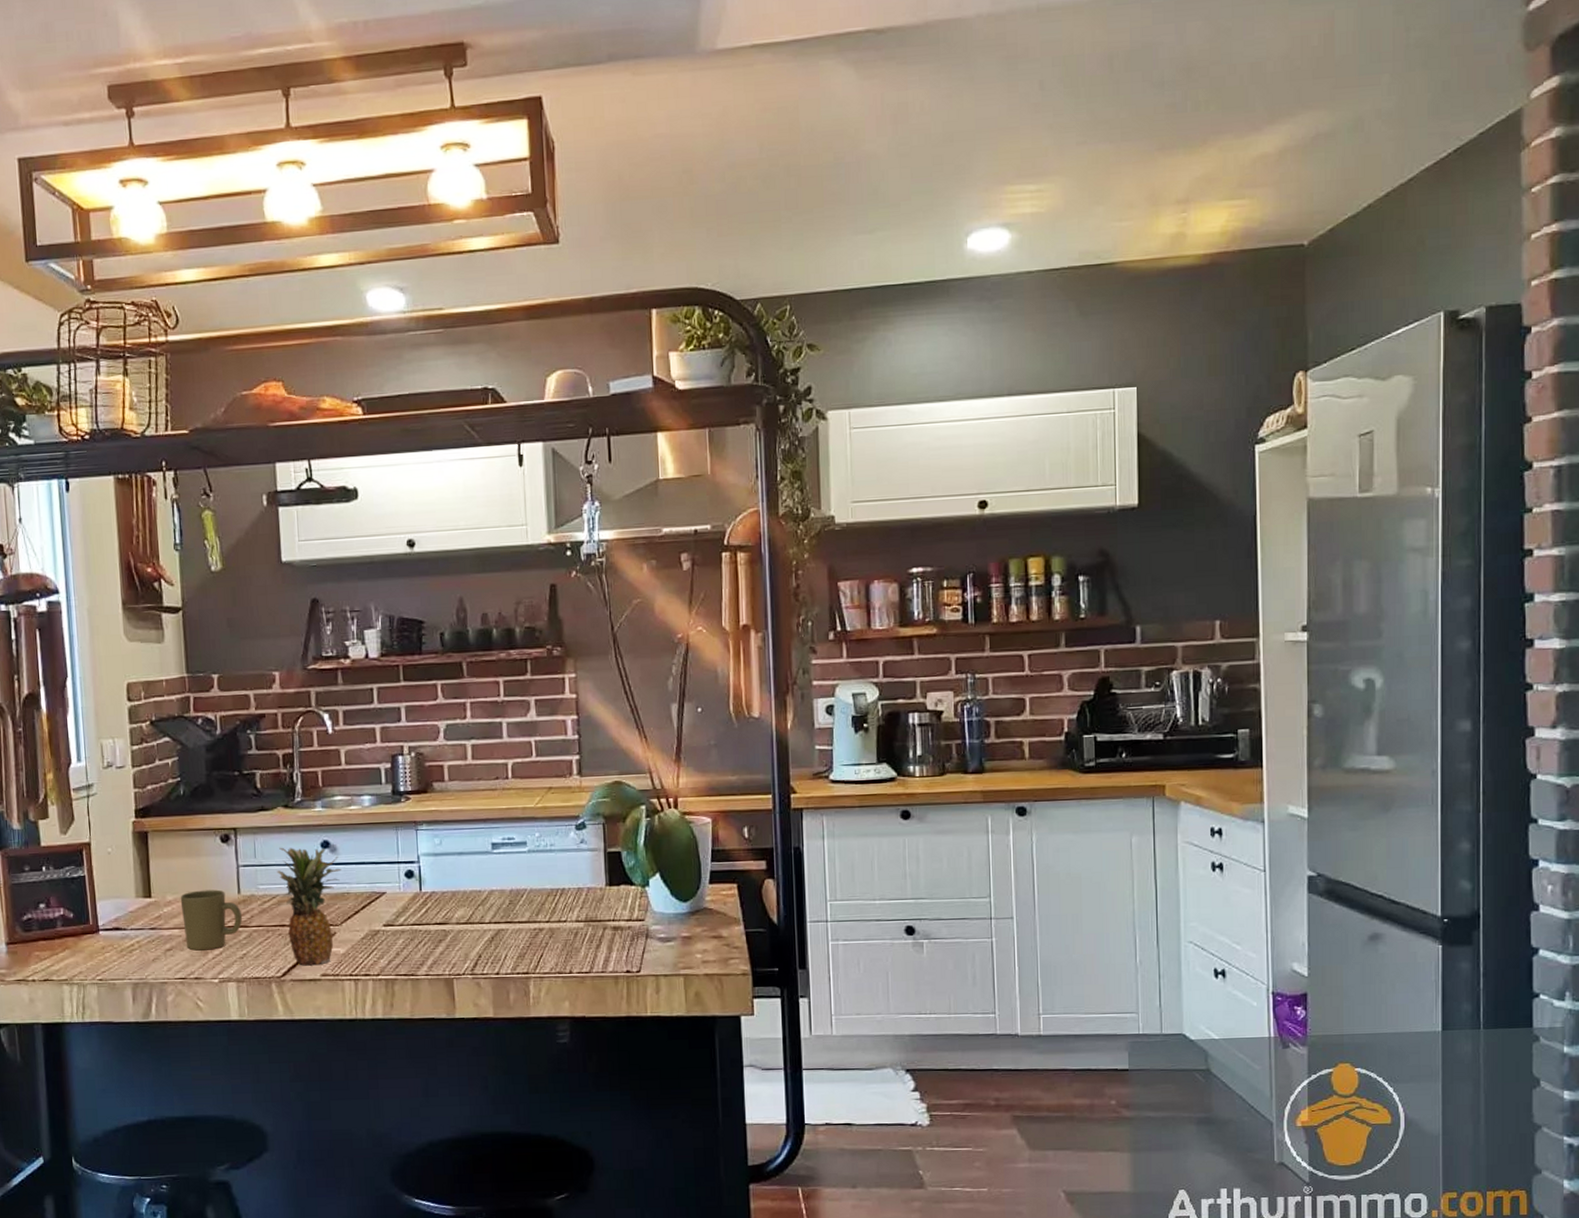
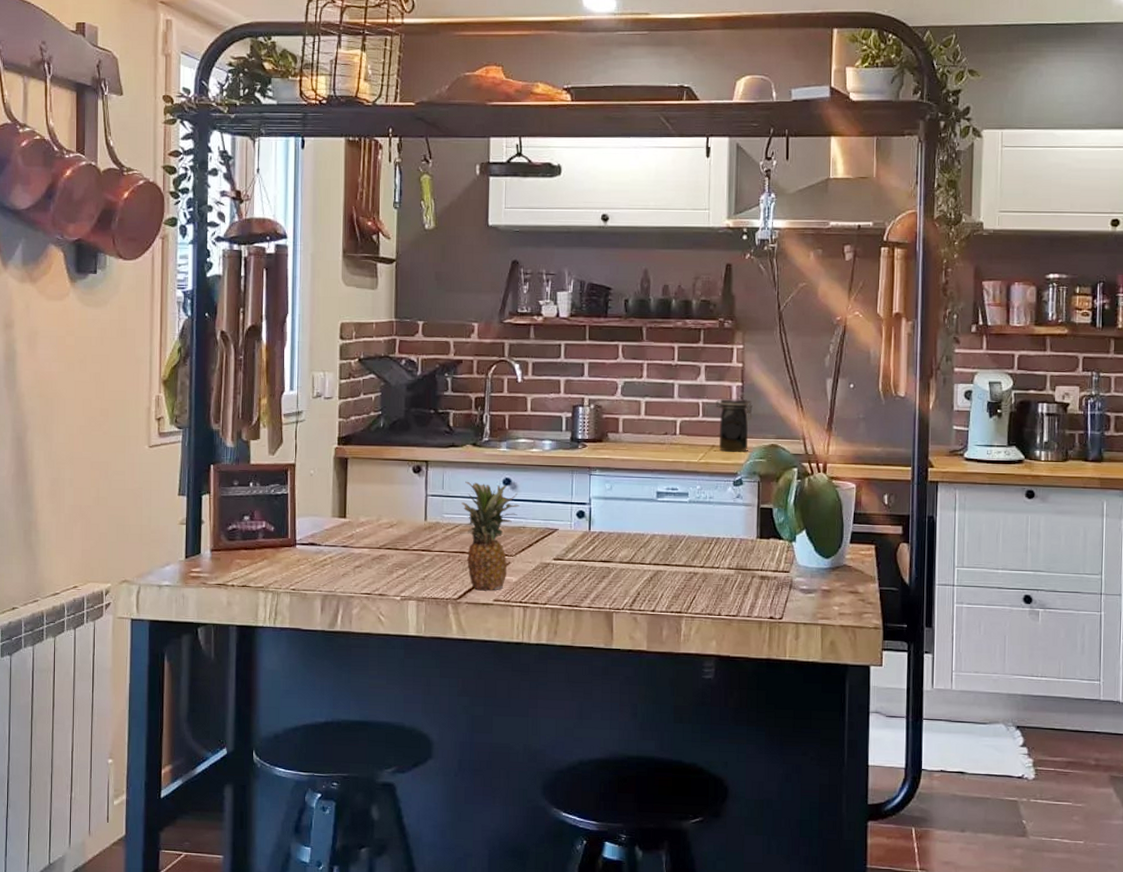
mug: present [180,889,242,951] -> none [372,515,426,570]
jar: none [550,733,592,793] -> present [716,398,753,452]

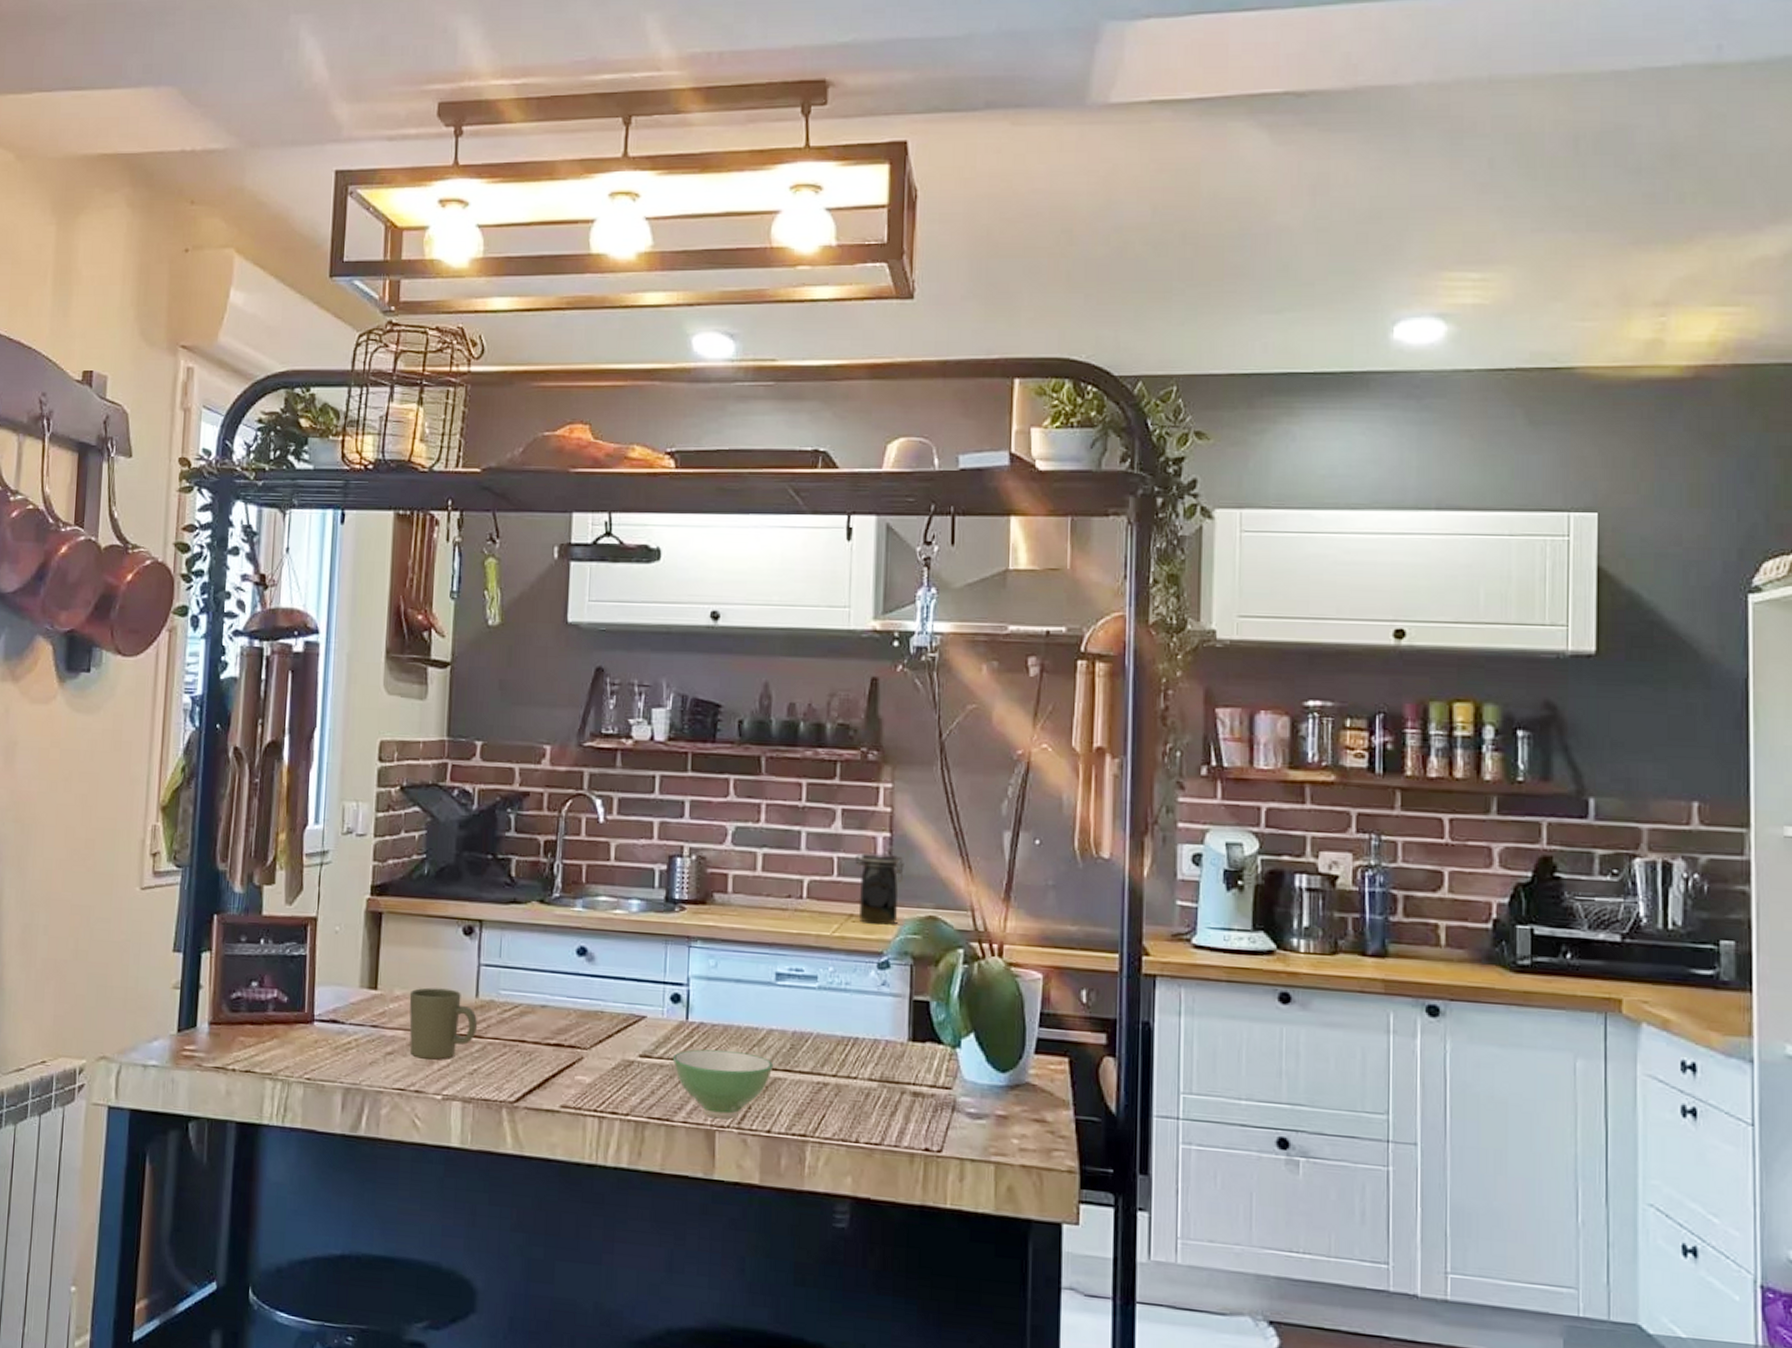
mug: none [372,515,426,570] -> present [409,987,477,1060]
fruit: present [461,481,520,591] -> none [523,948,598,1094]
bowl: none [579,551,656,604] -> present [672,1049,774,1120]

